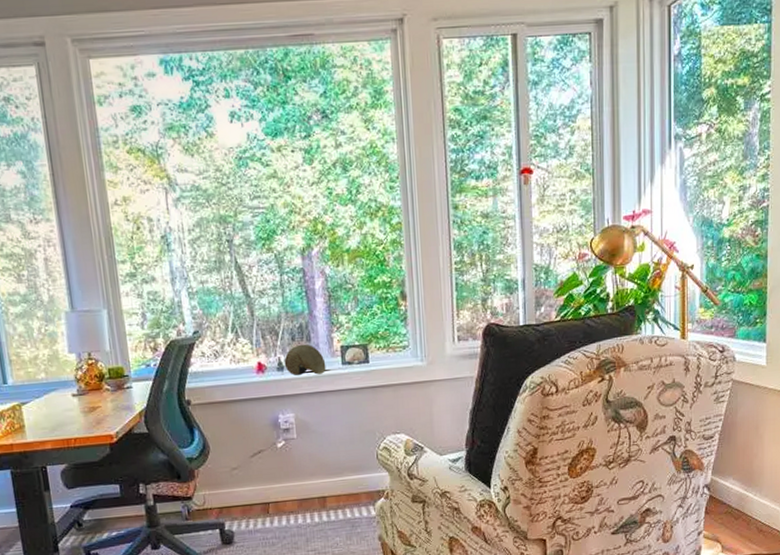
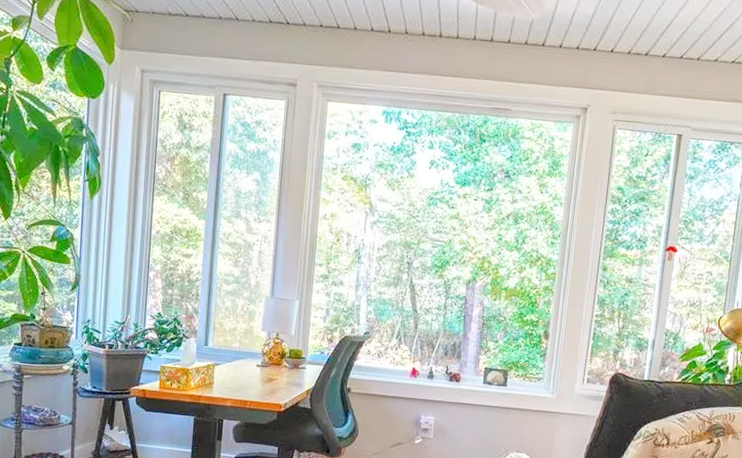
seashell: present [284,343,327,376] -> none [434,359,470,388]

